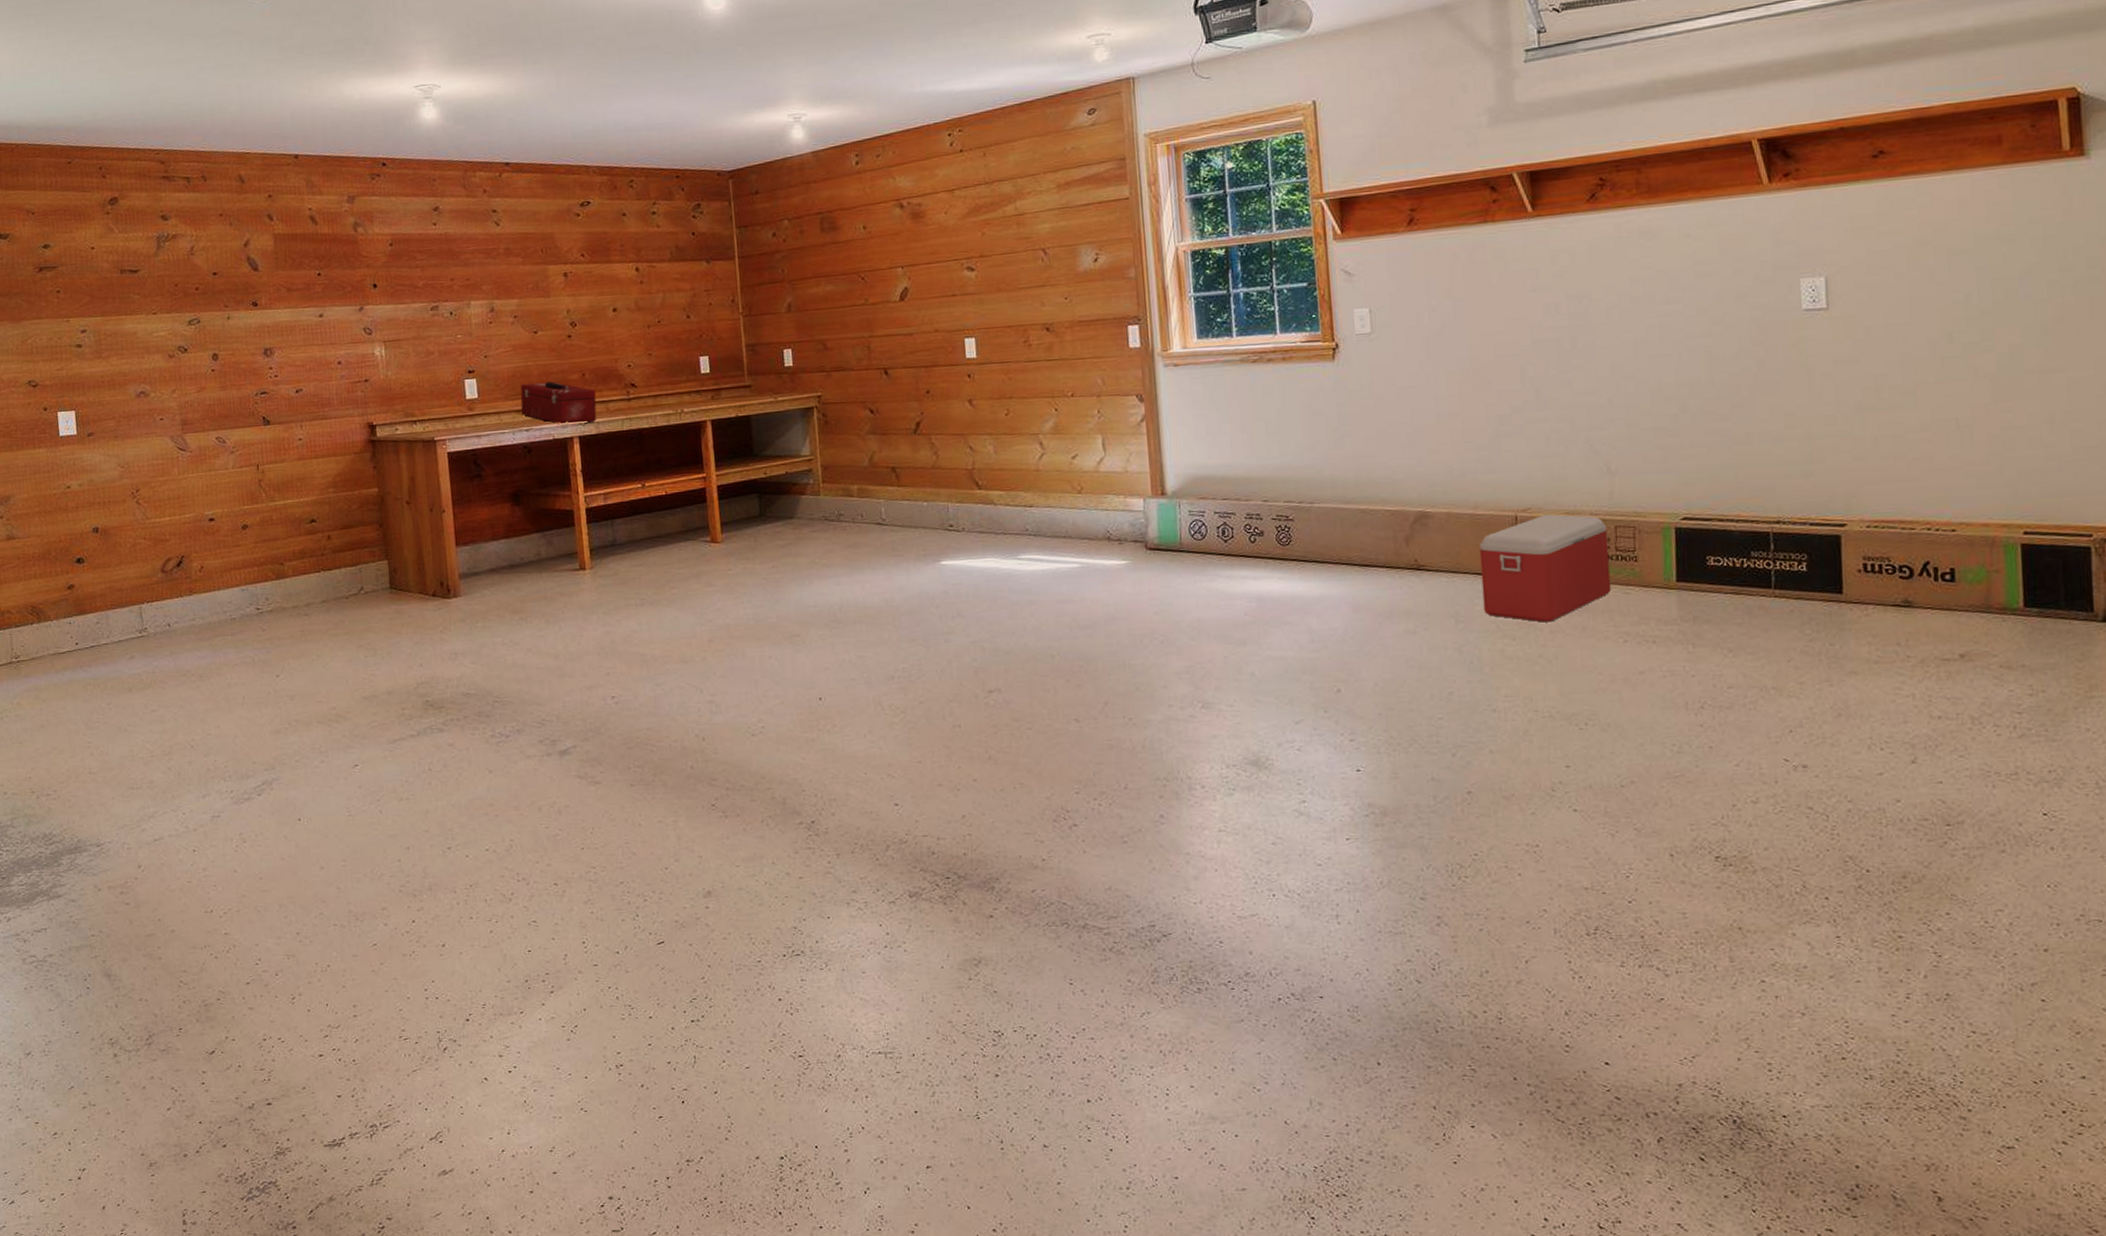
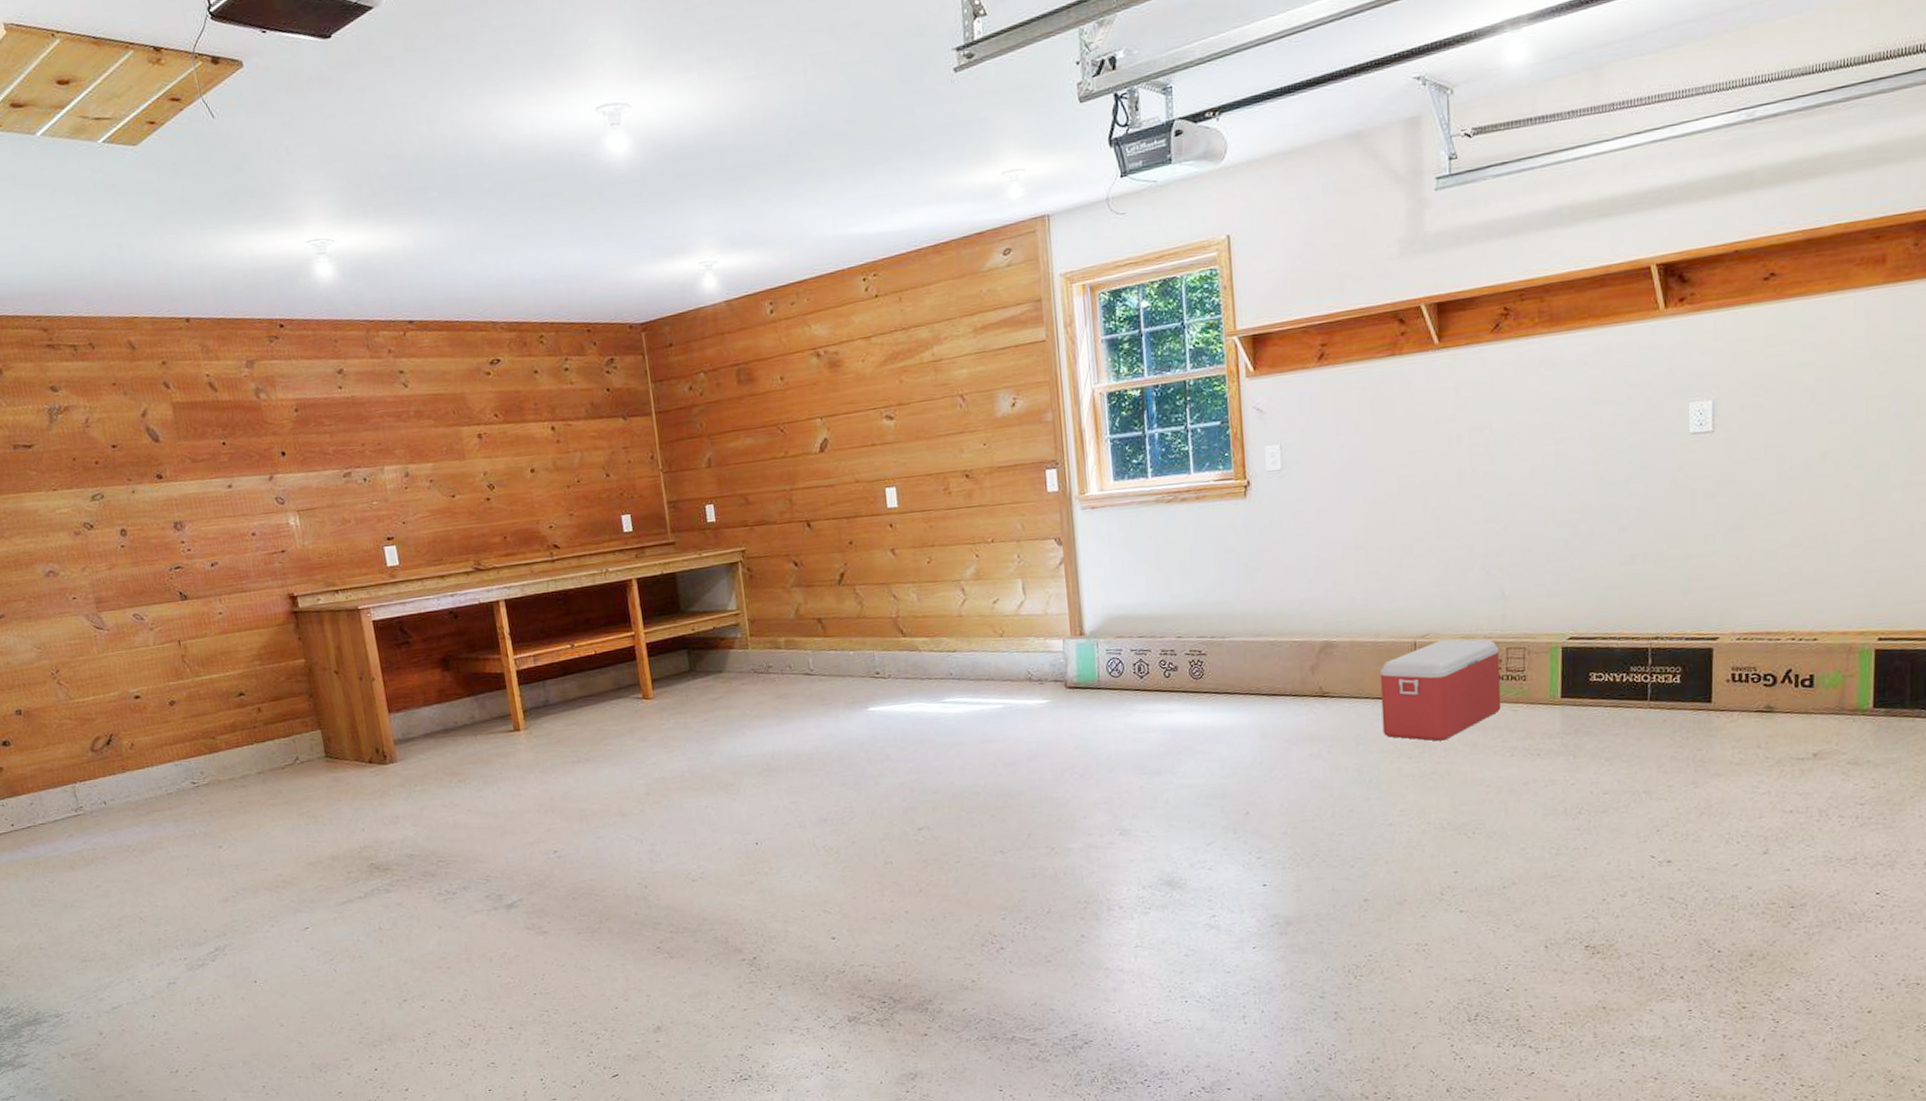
toolbox: present [520,381,597,426] -> none [441,545,521,590]

